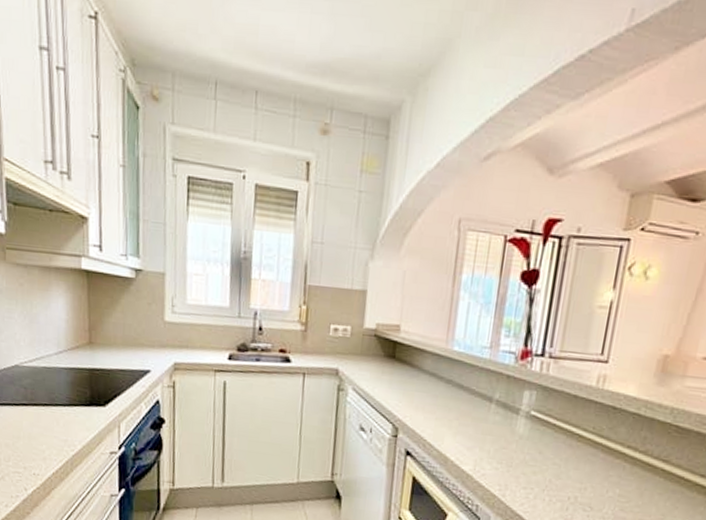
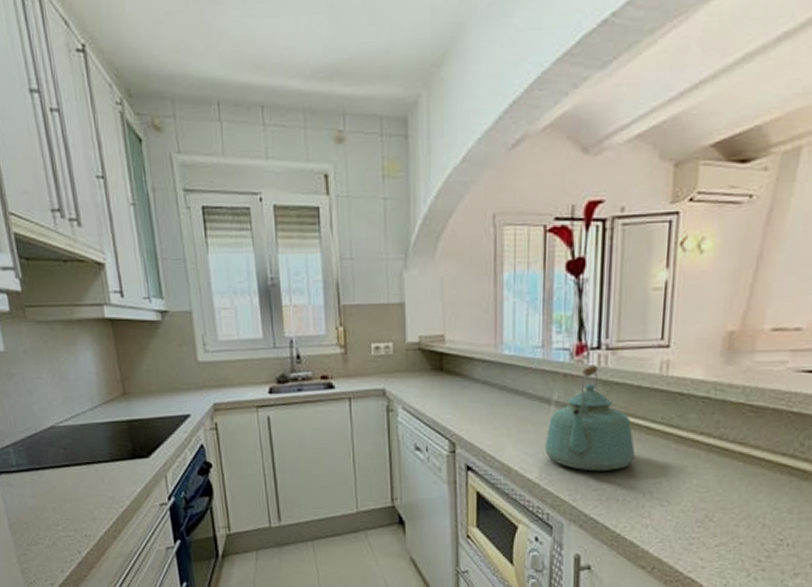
kettle: none [481,370,566,472] -> present [544,365,636,472]

